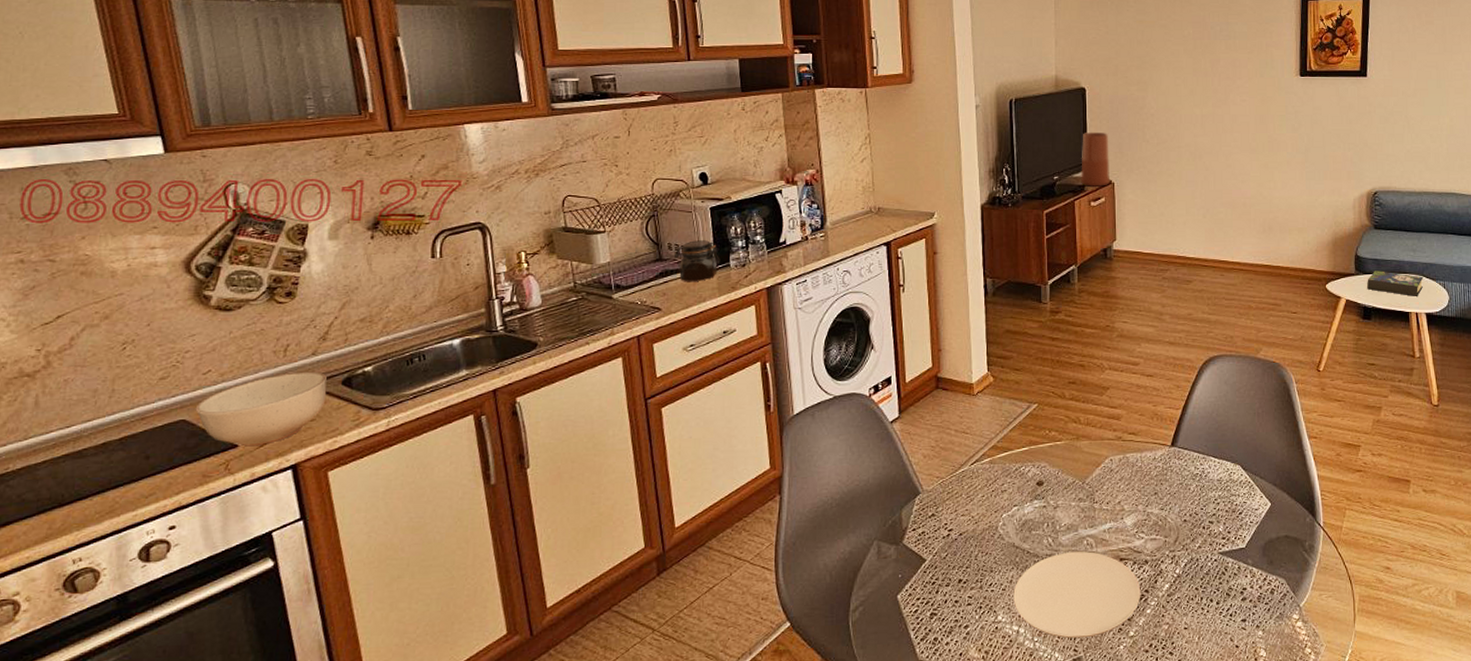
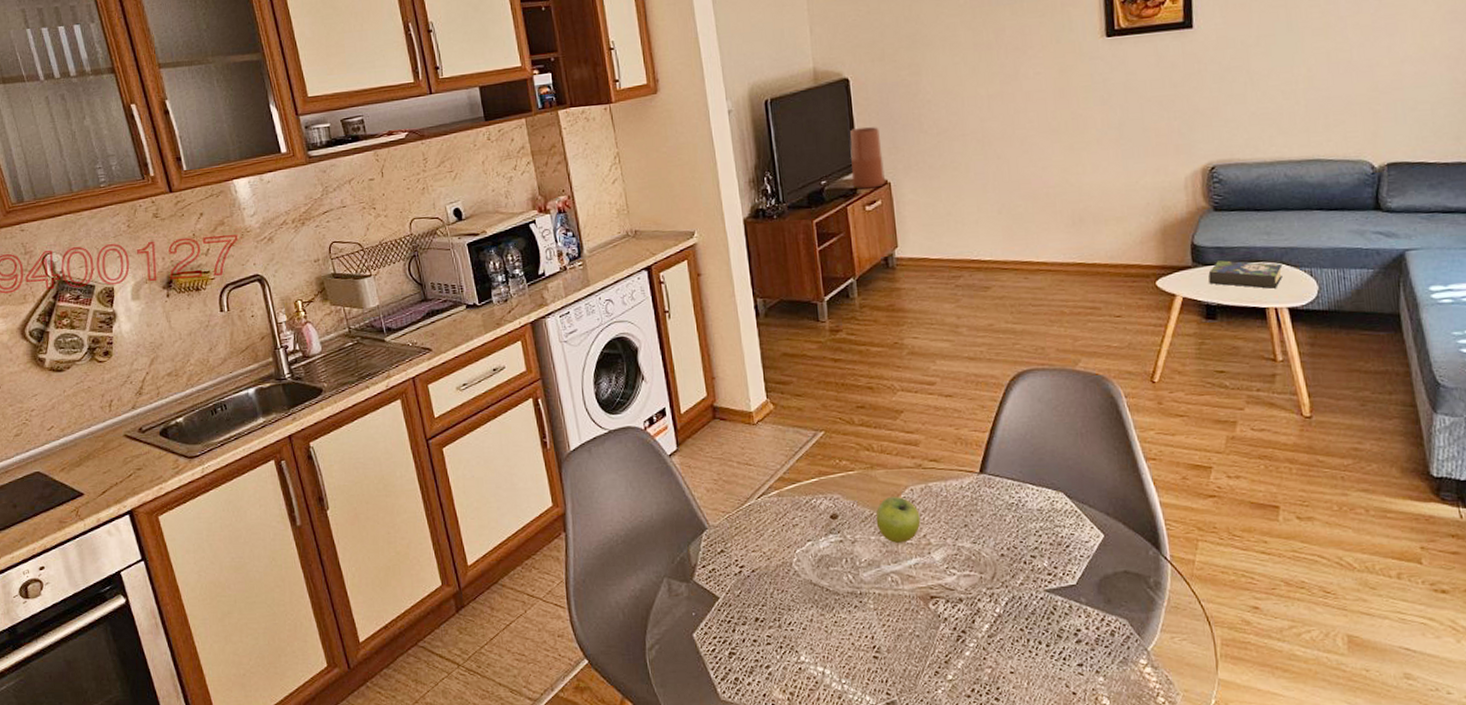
bowl: present [195,371,327,447] -> none [46,424,149,495]
jar: present [675,240,720,281] -> none [438,277,483,320]
plate: present [1013,551,1141,639] -> none [815,589,958,682]
fruit: none [1077,465,1117,509] -> present [875,496,921,543]

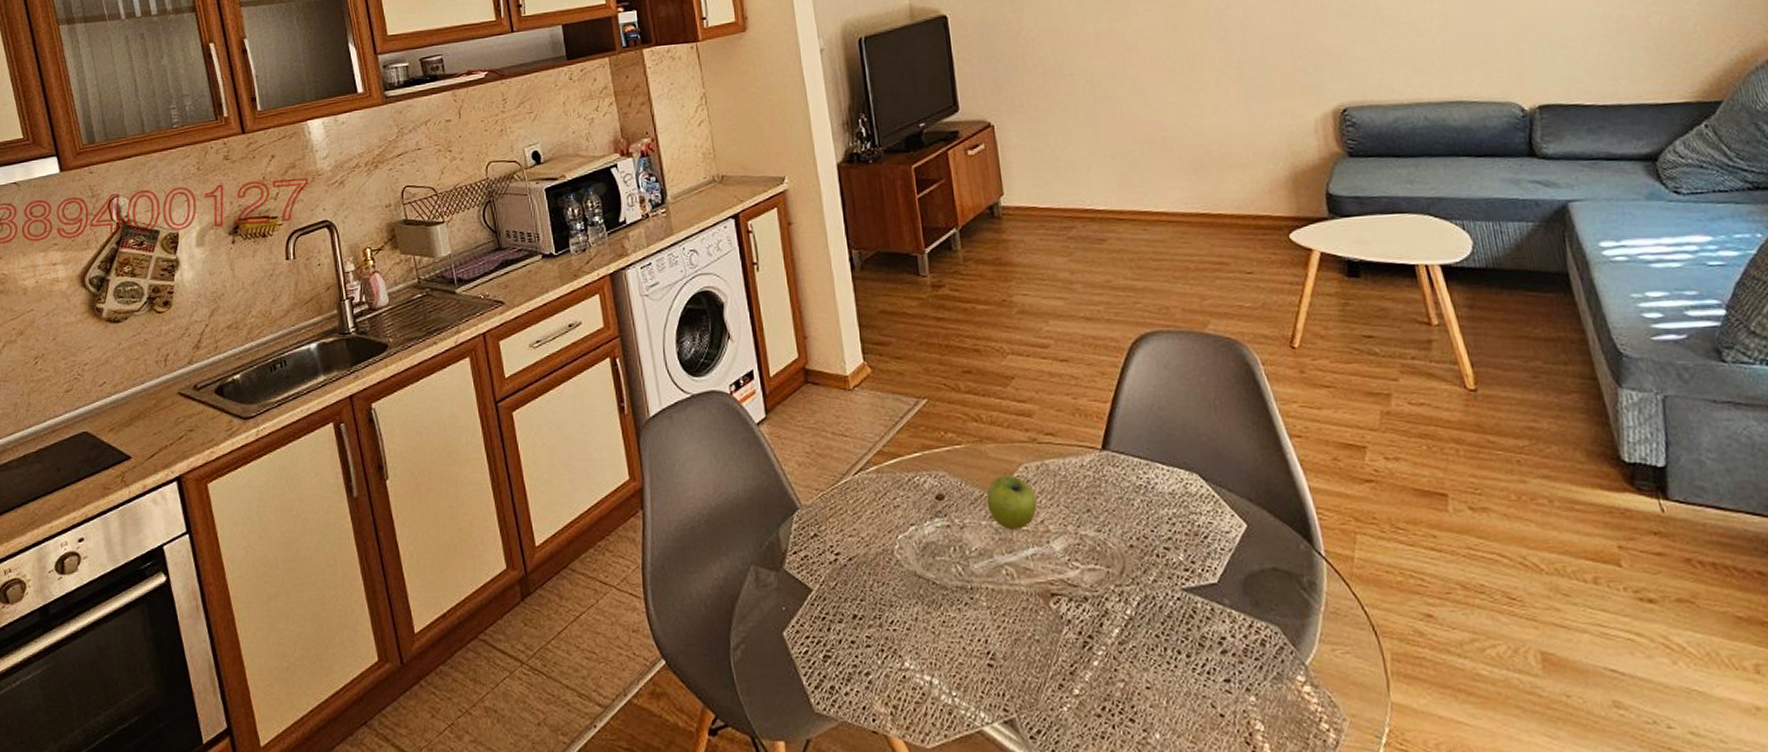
vase: present [850,127,885,189] -> none [949,66,988,132]
book: present [1208,260,1283,289] -> none [1347,211,1431,243]

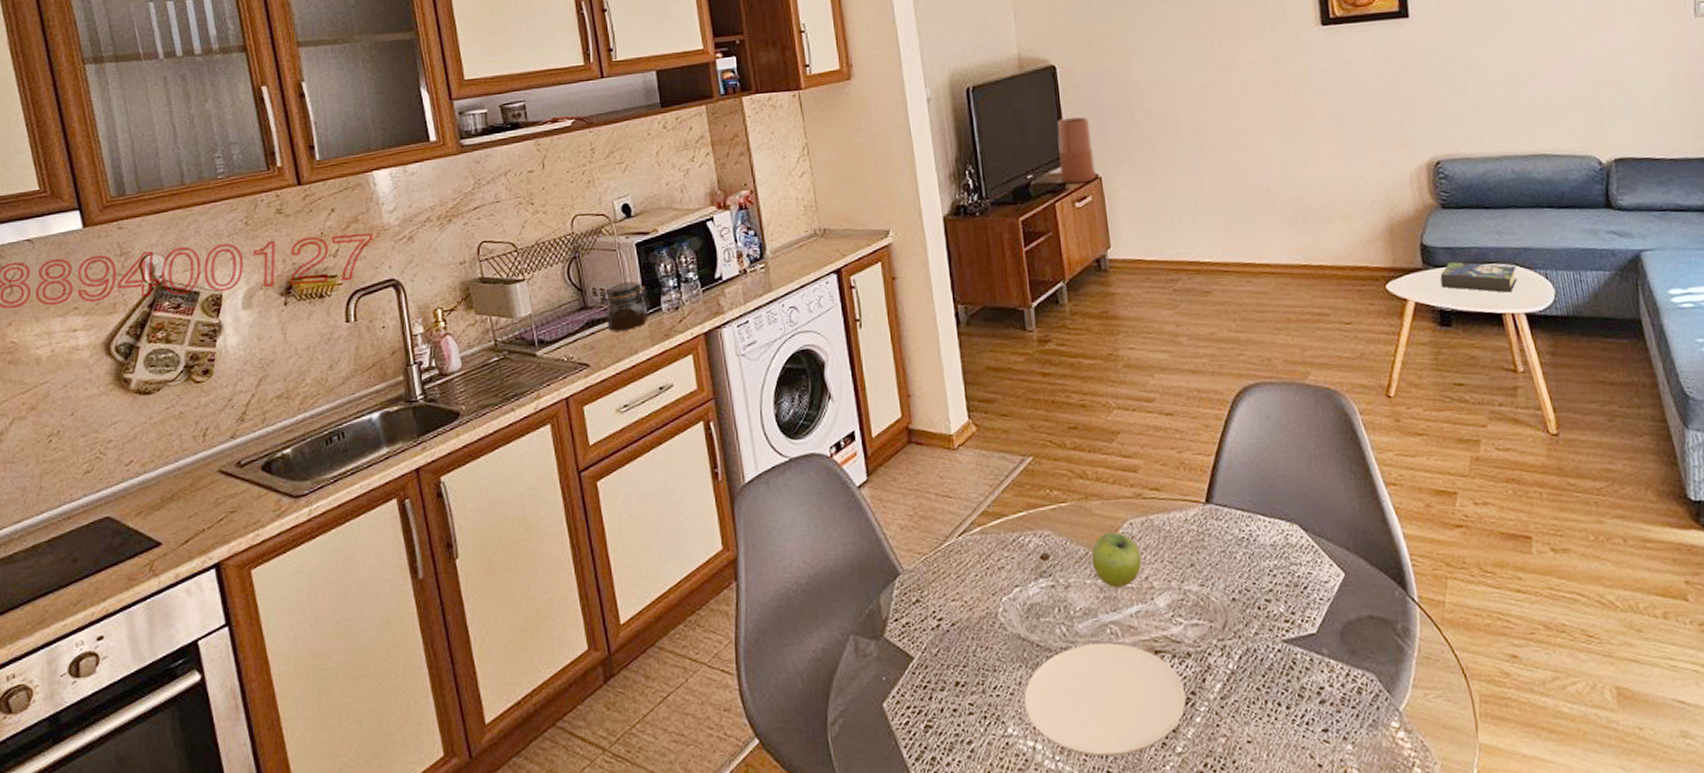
jar: none [514,225,560,271] -> present [601,282,651,331]
plate: none [920,584,1084,695] -> present [1024,643,1187,757]
vase: none [949,66,988,132] -> present [1058,117,1096,184]
book: none [1347,211,1431,243] -> present [1440,262,1517,293]

